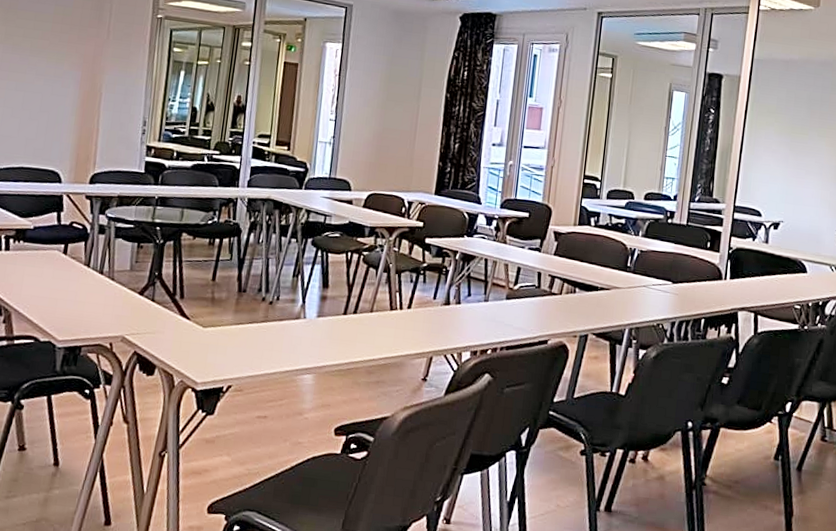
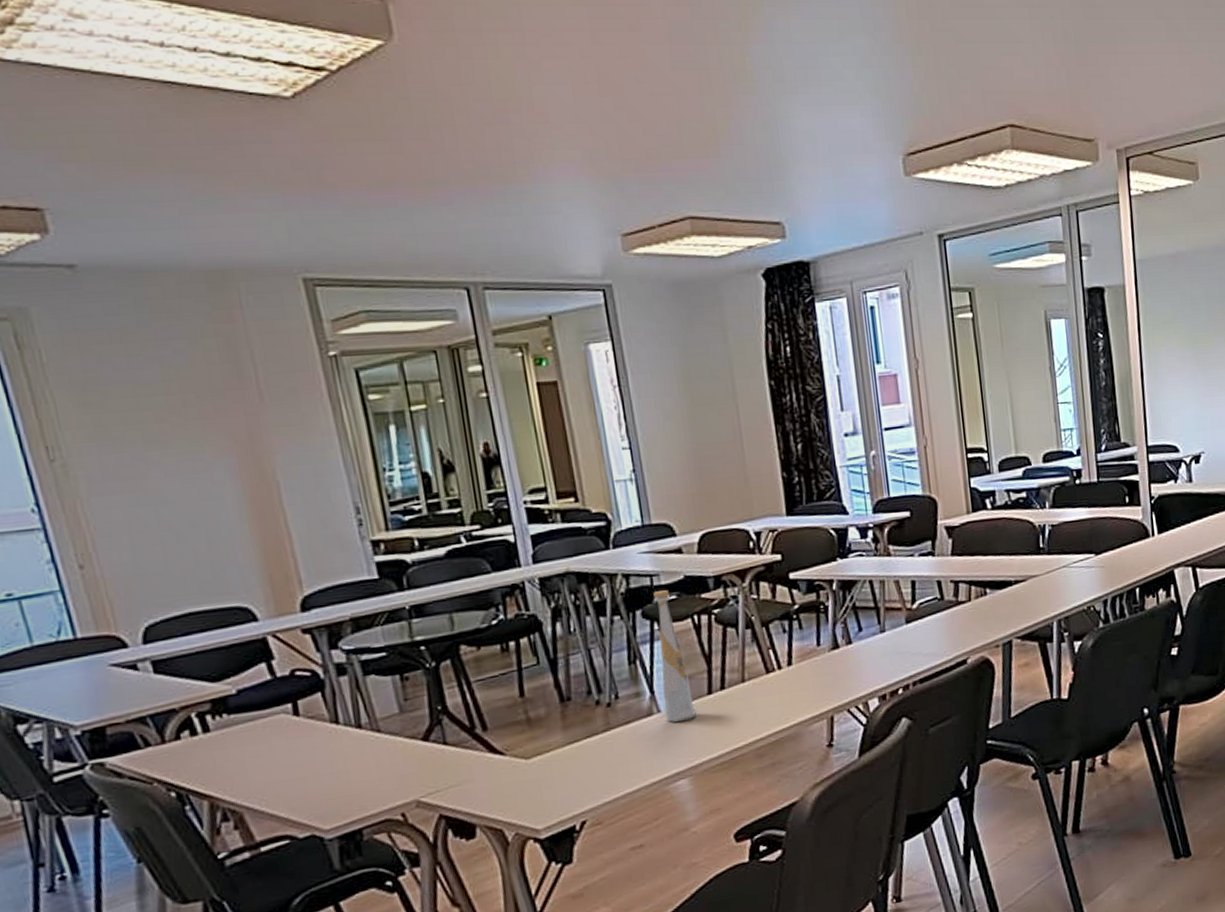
bottle: none [308,228,335,331] -> present [653,590,698,723]

